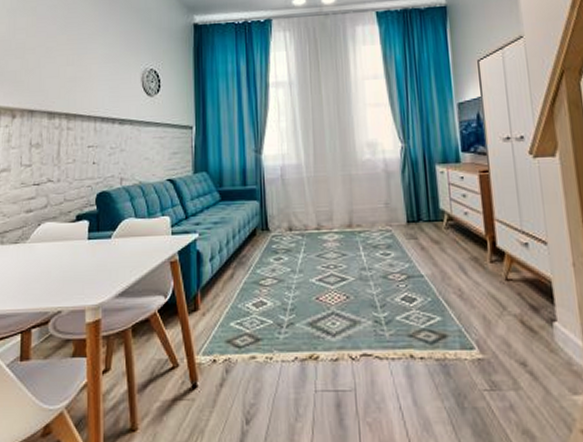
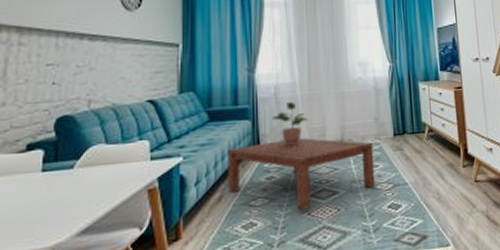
coffee table: none [238,220,387,294] -> present [228,137,376,210]
potted plant: none [279,184,315,228] -> present [272,102,308,146]

